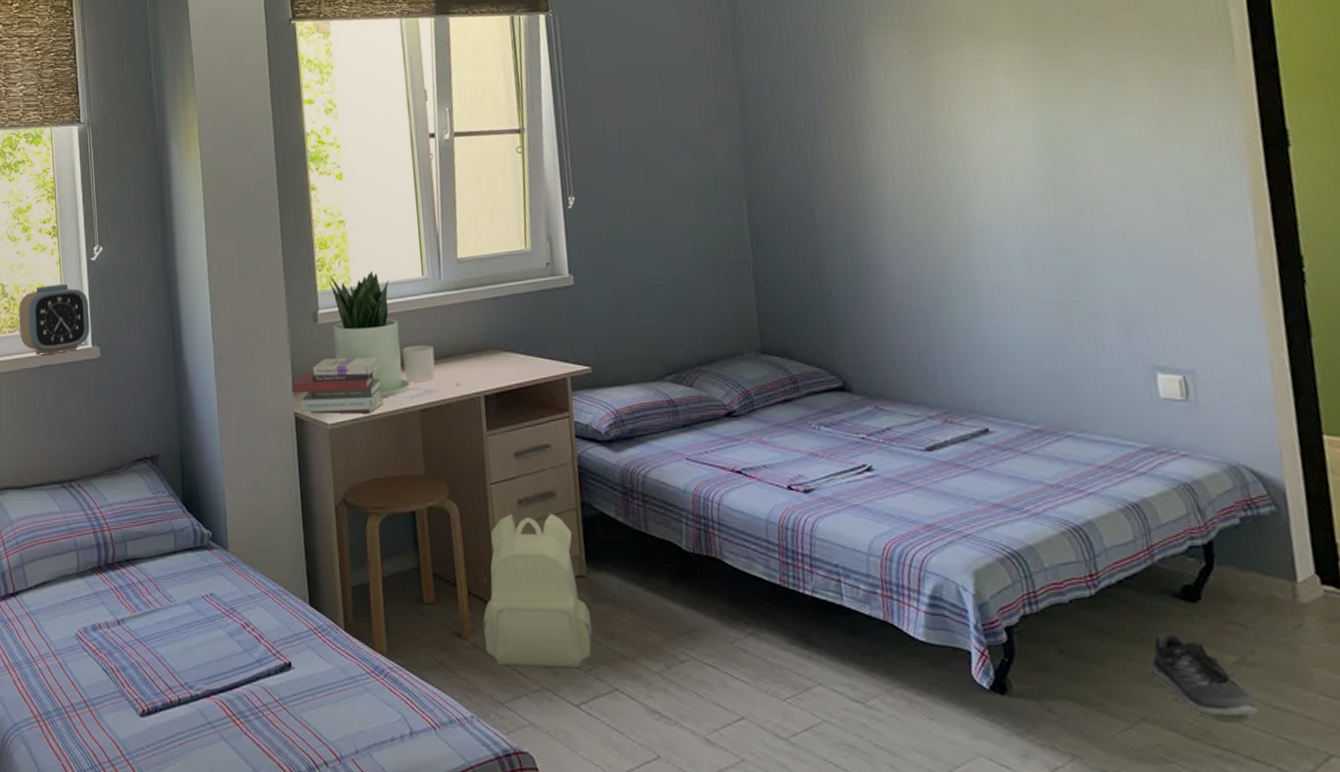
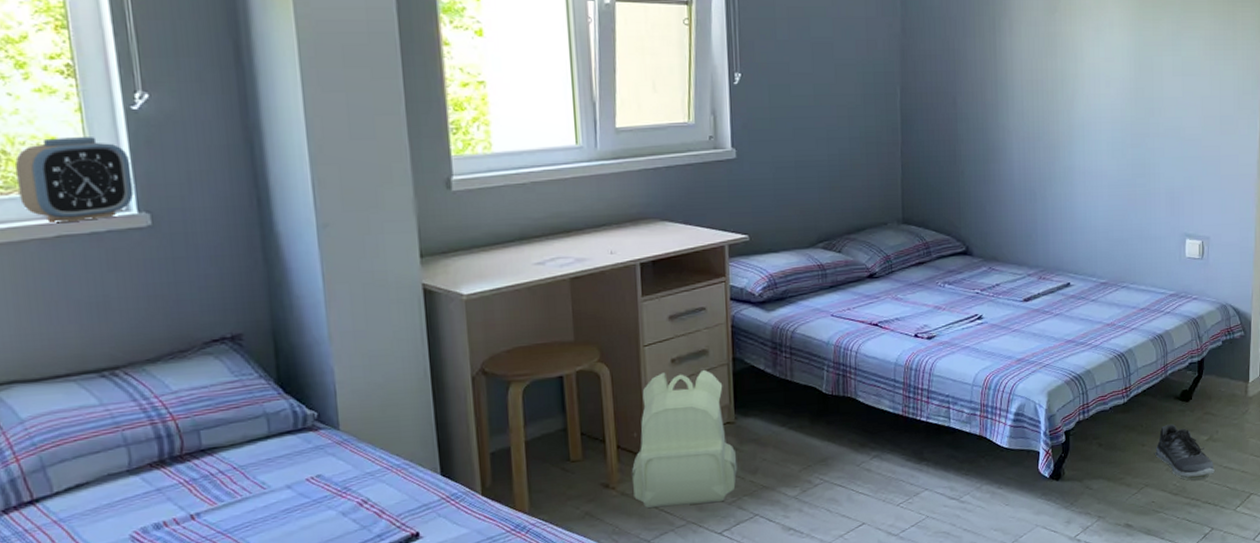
books: present [292,356,385,414] -> none [419,225,531,285]
planter: present [329,270,411,399] -> none [466,136,560,268]
mug: present [402,345,436,383] -> none [552,214,589,252]

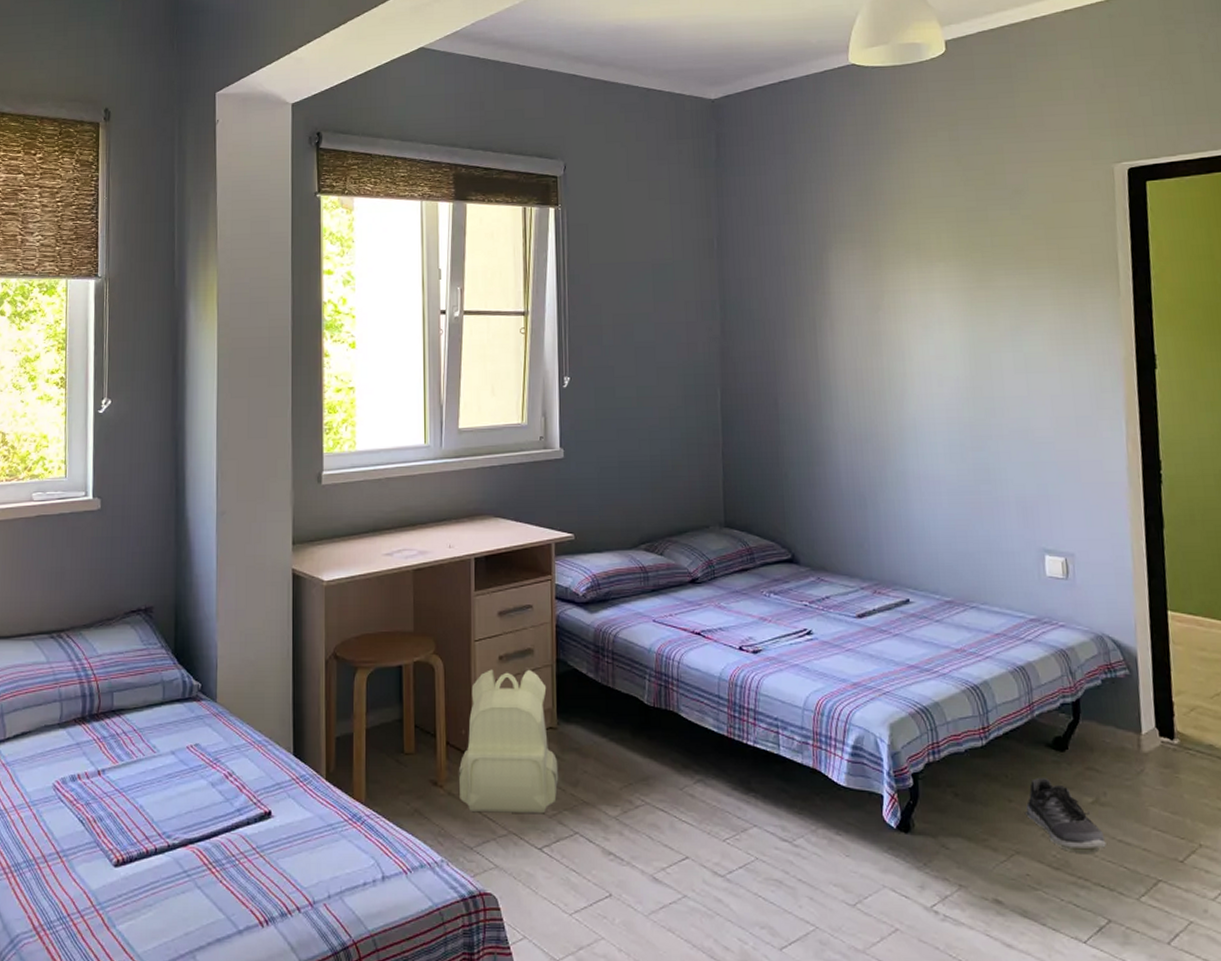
alarm clock: present [14,137,134,223] -> none [17,435,93,505]

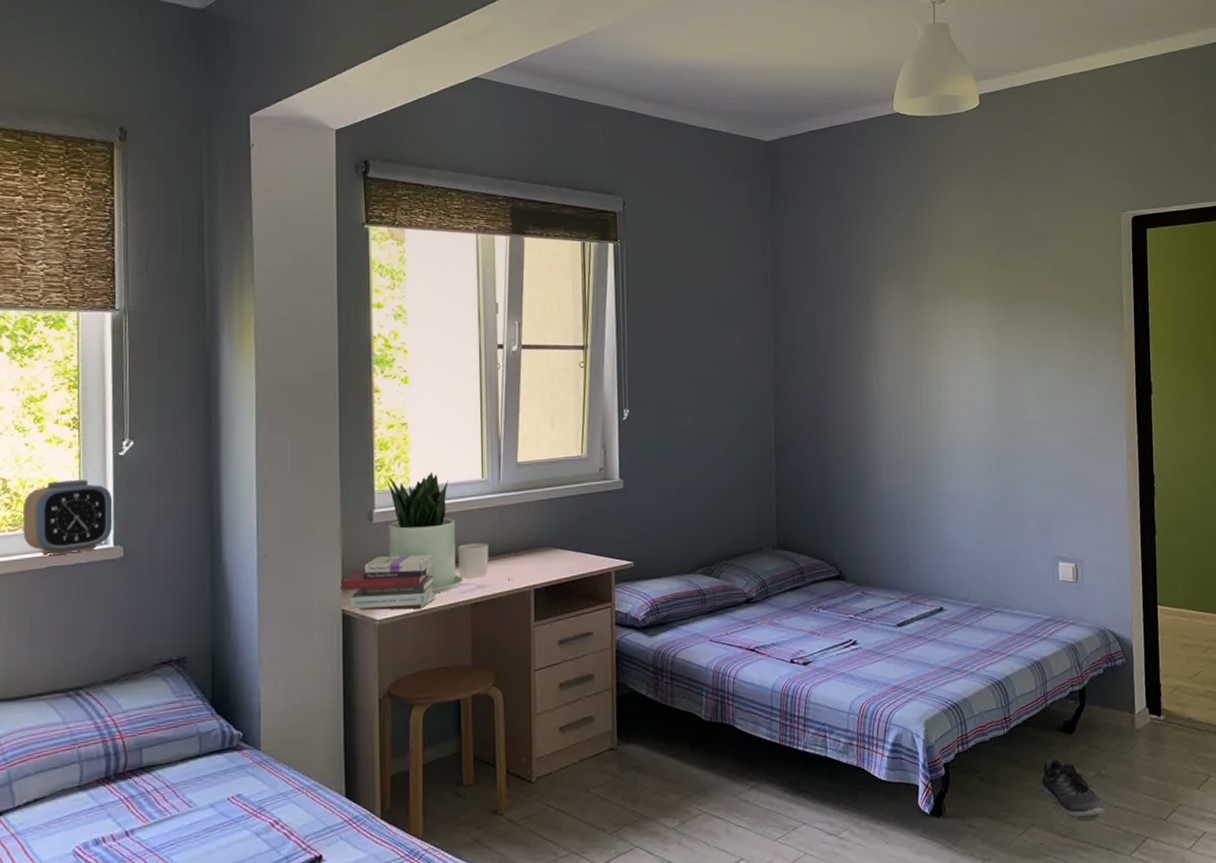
alarm clock: none [17,435,93,505] -> present [22,480,113,556]
books: none [292,518,380,572] -> present [341,554,437,610]
planter: none [335,436,406,558] -> present [387,471,464,594]
mug: none [401,508,431,544] -> present [458,543,489,579]
backpack: present [458,669,559,814] -> none [518,694,619,837]

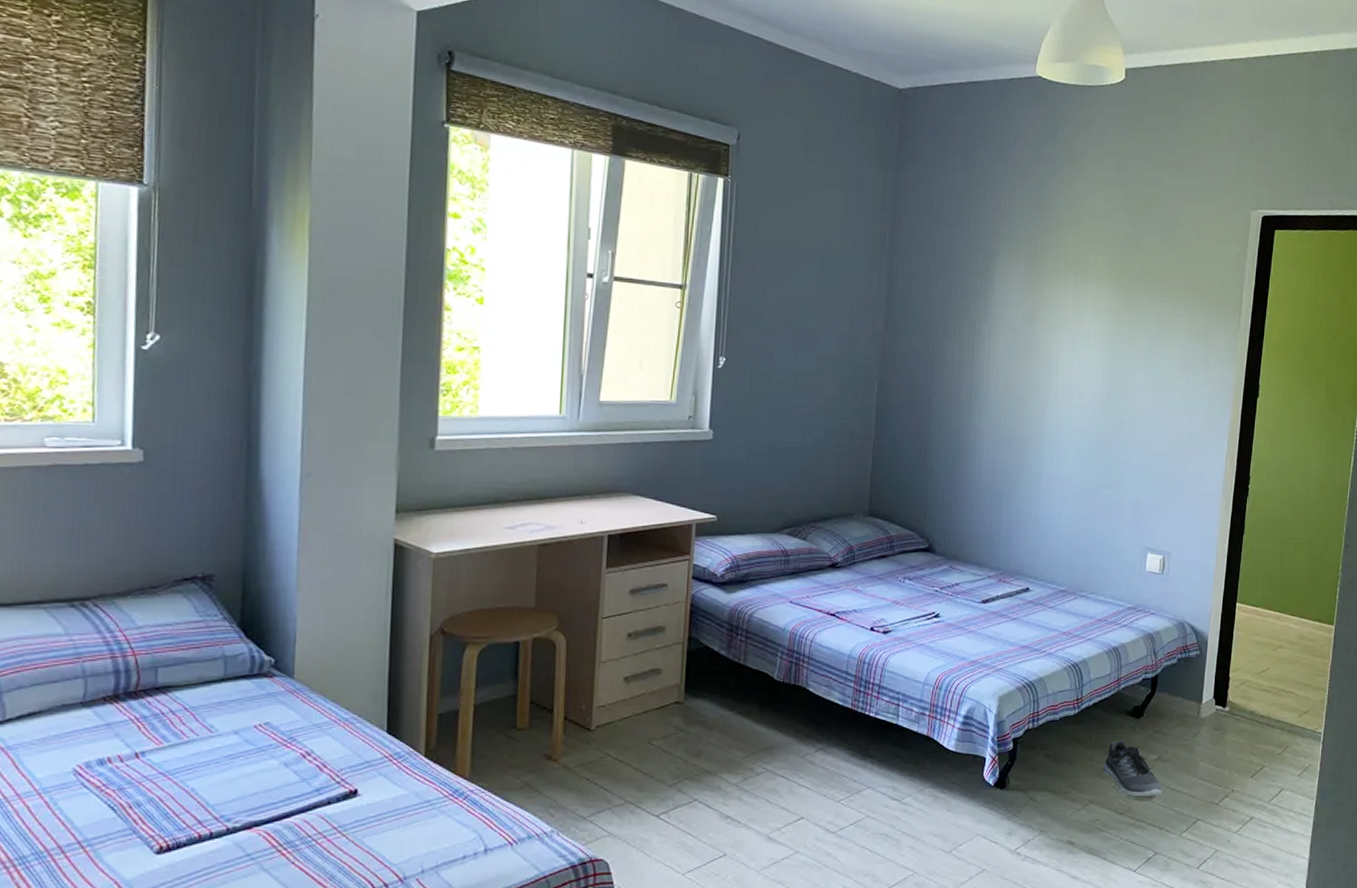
alarm clock: present [22,480,113,556] -> none [22,370,133,453]
books: present [341,554,437,610] -> none [394,487,501,545]
planter: present [387,471,464,594] -> none [449,402,532,531]
mug: present [458,543,489,579] -> none [526,481,562,518]

